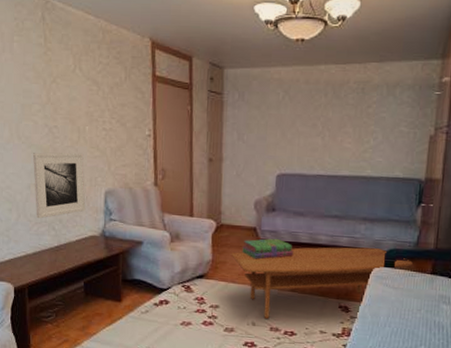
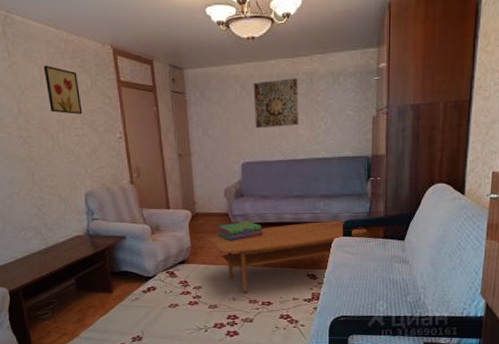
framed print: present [33,152,86,219] -> none [11,159,69,225]
wall art: none [78,53,113,107] -> present [43,65,83,114]
wall art: none [296,86,348,139] -> present [254,78,299,129]

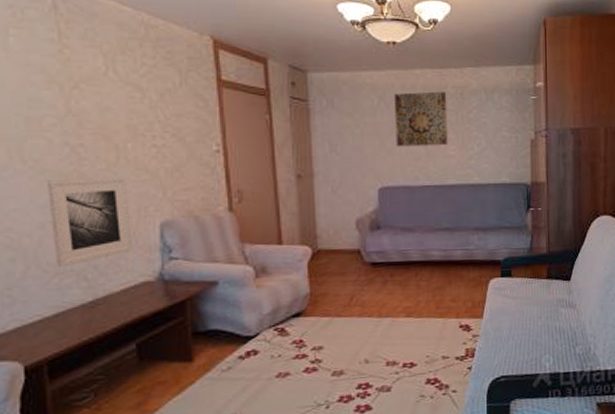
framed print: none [11,159,69,225] -> present [48,176,133,268]
wall art: present [43,65,83,114] -> none [110,52,165,118]
coffee table: present [207,221,367,294] -> none [332,258,528,354]
stack of books: present [217,221,263,242] -> none [346,259,405,286]

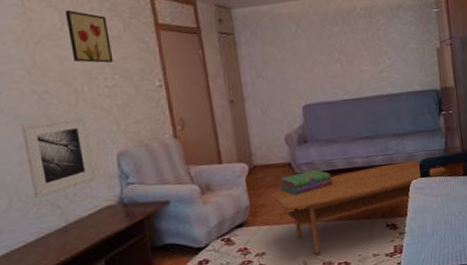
wall art: none [110,52,165,118] -> present [65,9,114,63]
coffee table: none [332,258,528,354] -> present [269,160,446,256]
stack of books: none [346,259,405,286] -> present [280,169,333,196]
wall art: present [395,91,448,147] -> none [309,13,361,68]

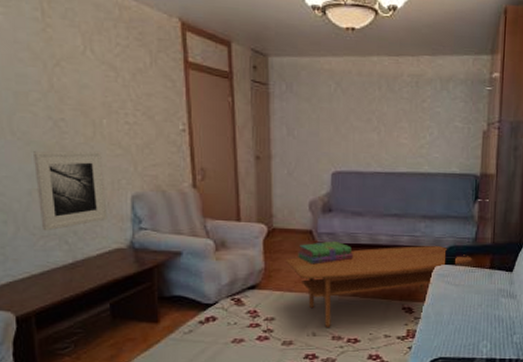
wall art: present [65,9,114,63] -> none [88,32,136,97]

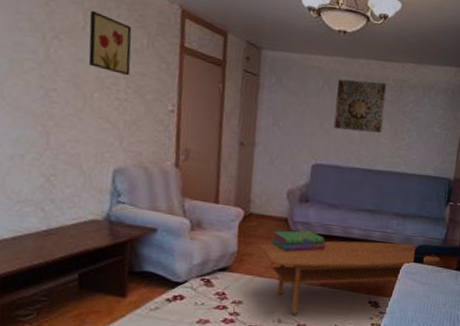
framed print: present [34,150,108,231] -> none [19,117,89,197]
wall art: none [88,32,136,97] -> present [88,10,132,75]
wall art: none [350,79,402,134] -> present [333,79,387,133]

